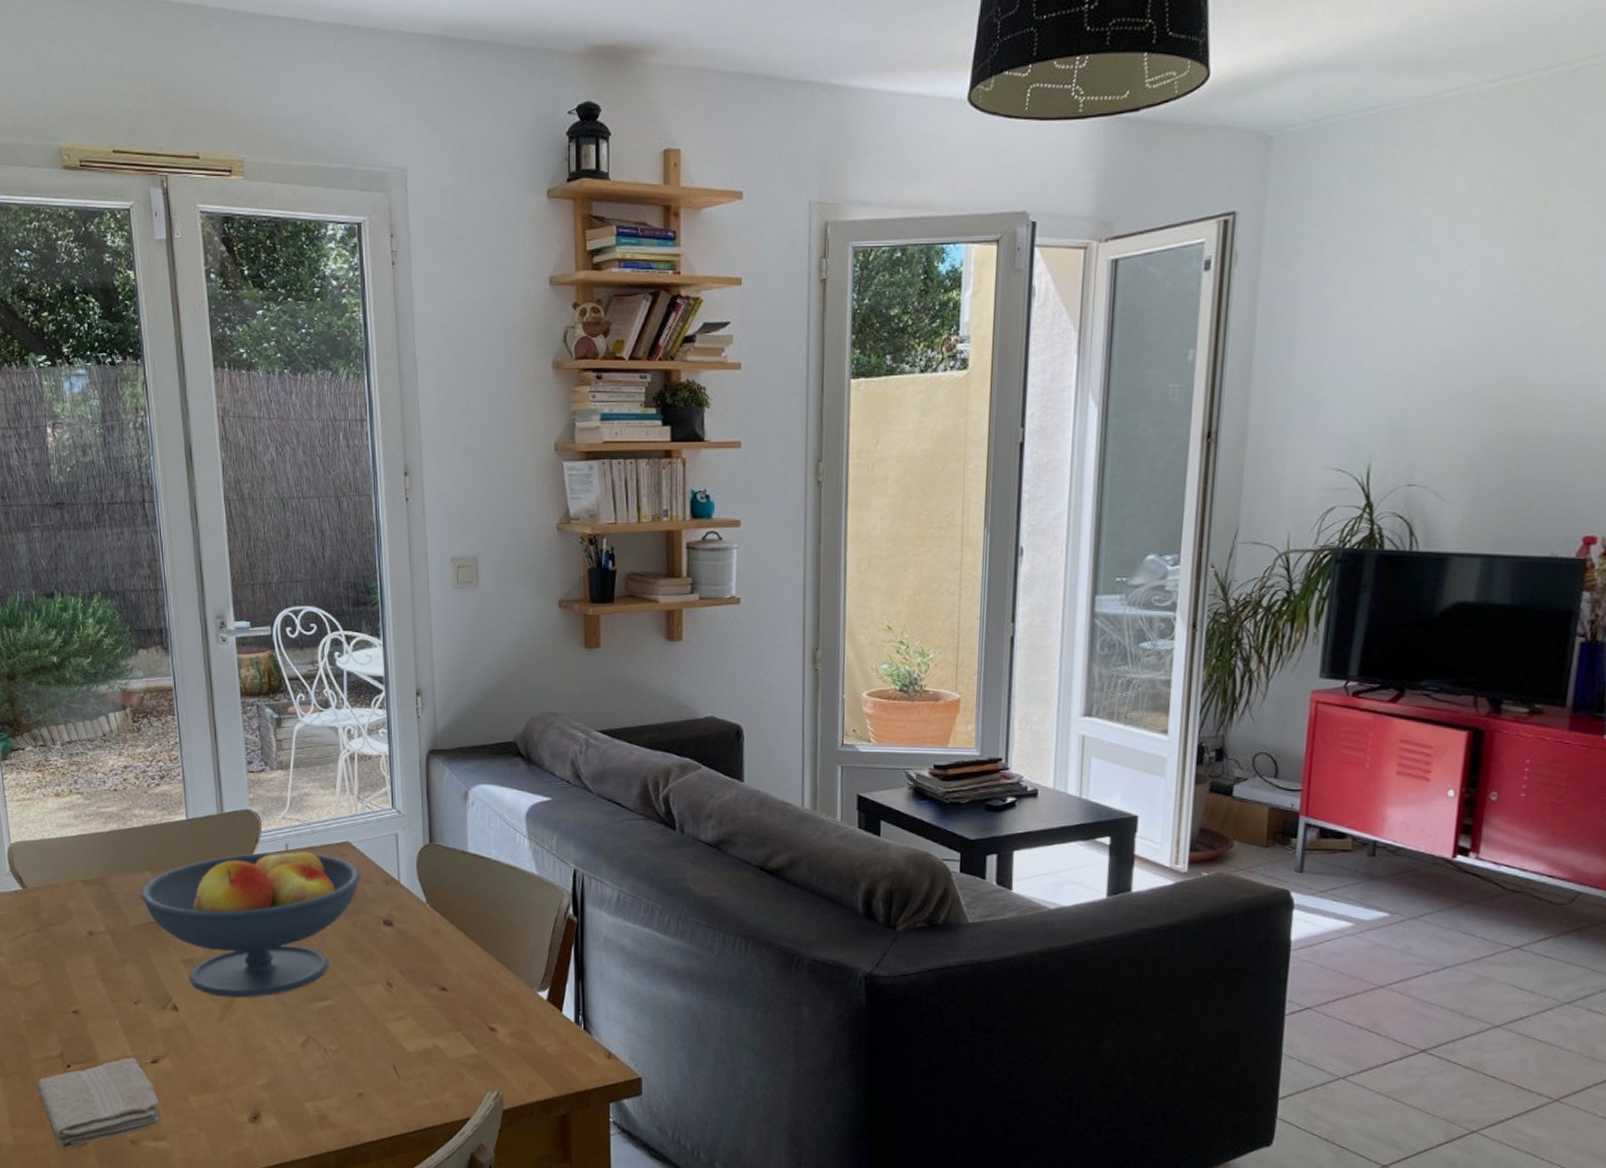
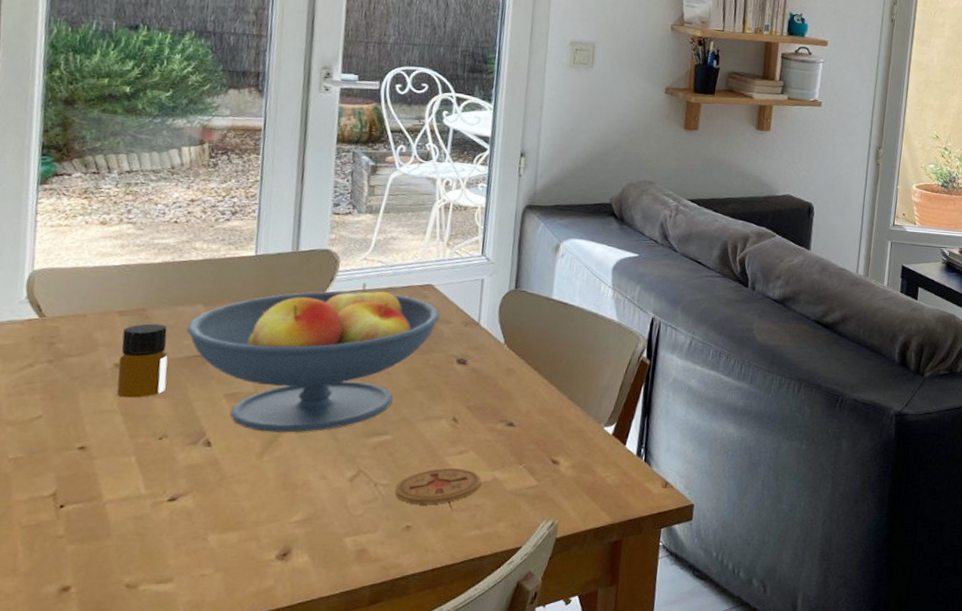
washcloth: present [36,1057,161,1150] -> none [13,495,170,599]
bottle: none [90,891,132,964] -> present [116,323,168,398]
coaster: none [343,1034,423,1071] -> present [394,468,482,504]

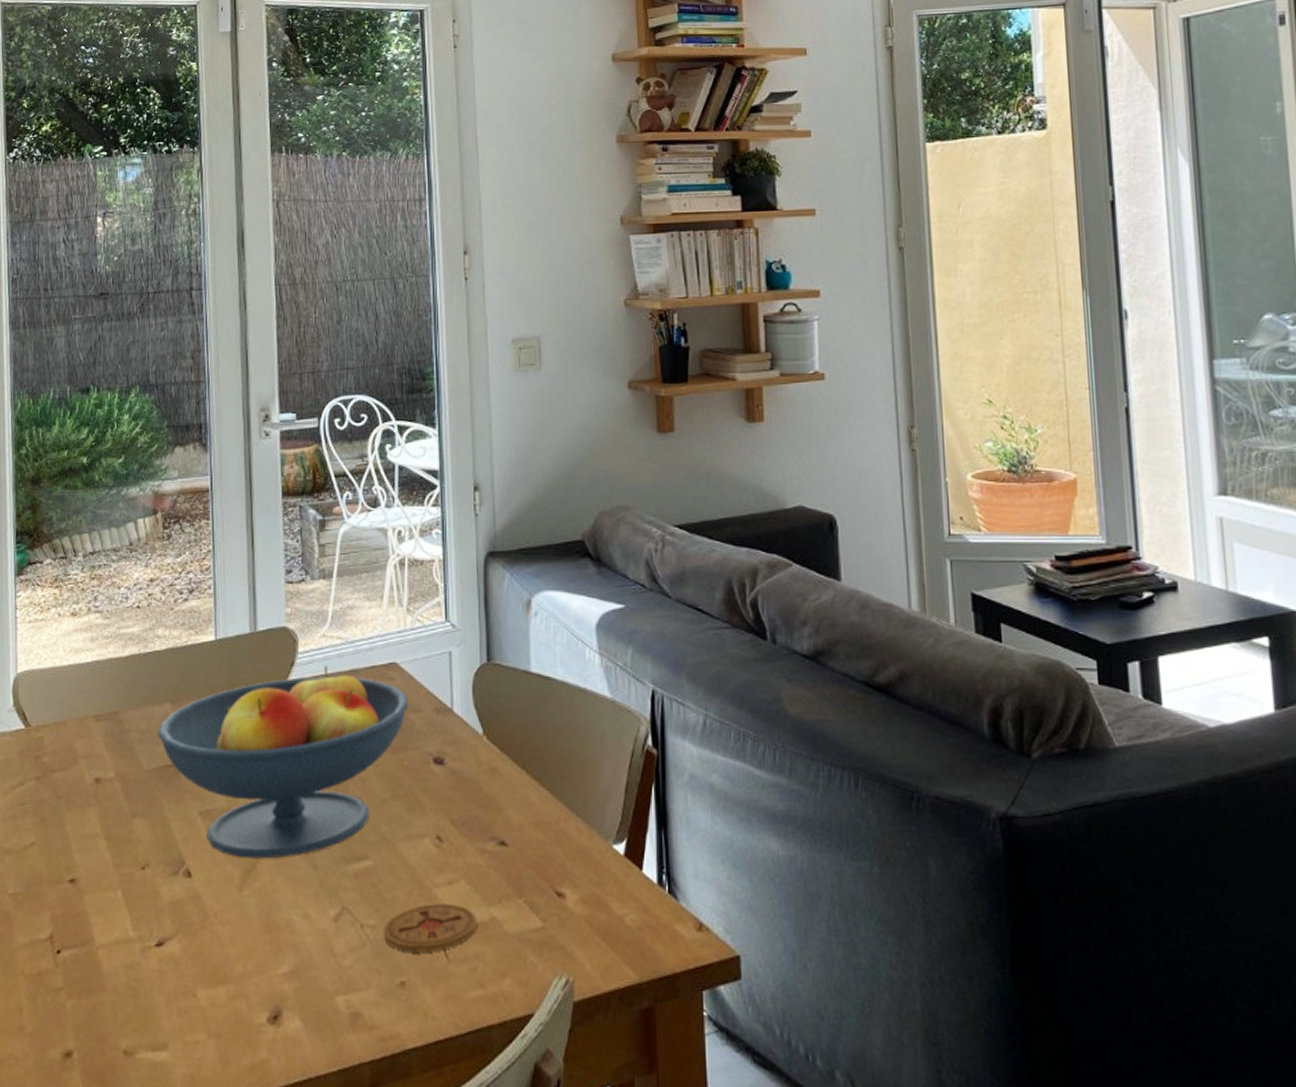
bottle: present [116,323,168,398] -> none [98,729,143,819]

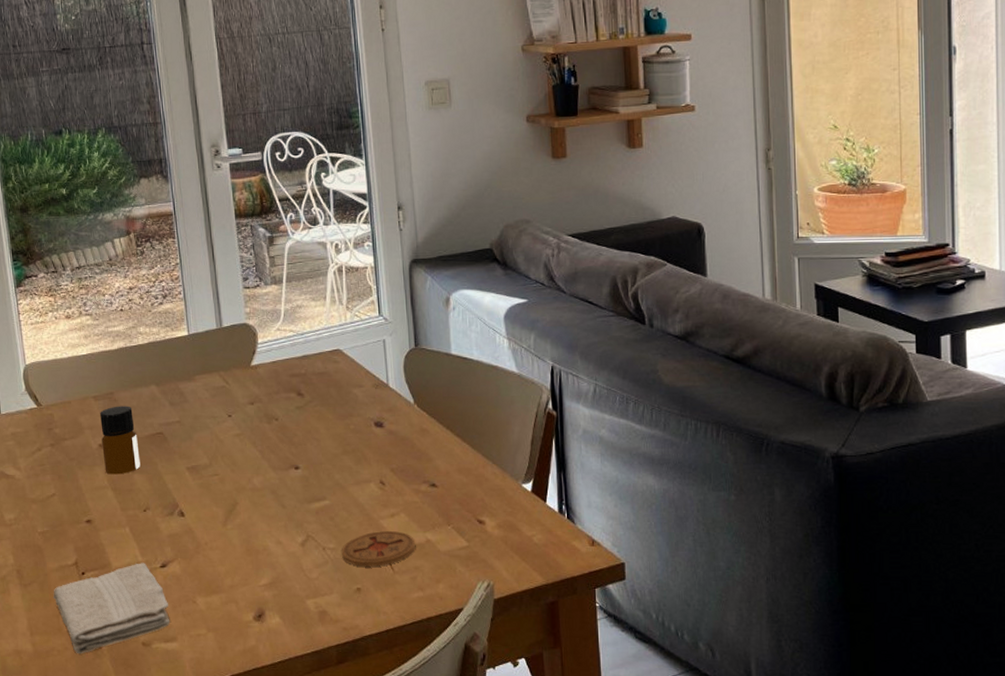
washcloth: none [18,939,162,1065] -> present [53,563,170,654]
bottle: none [98,729,143,819] -> present [100,406,140,475]
fruit bowl: present [158,665,409,859] -> none [147,353,352,501]

